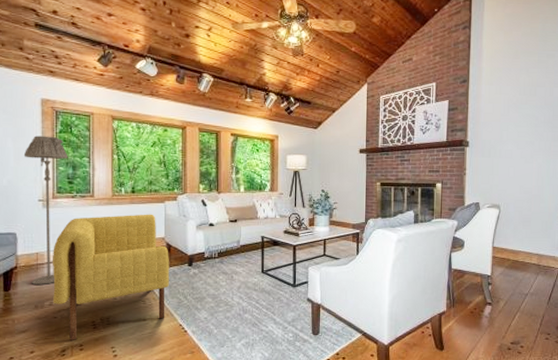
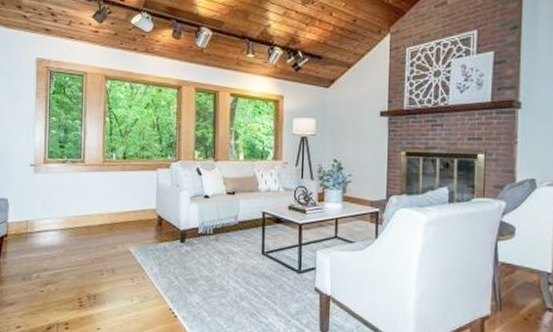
floor lamp: present [23,135,68,286] -> none [17,97,61,256]
armchair: present [52,214,169,341] -> none [41,182,160,319]

